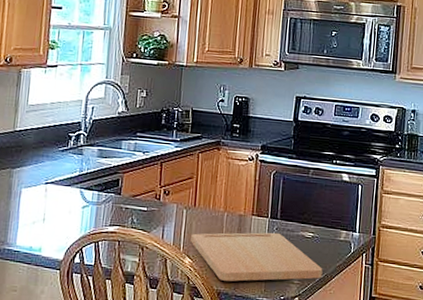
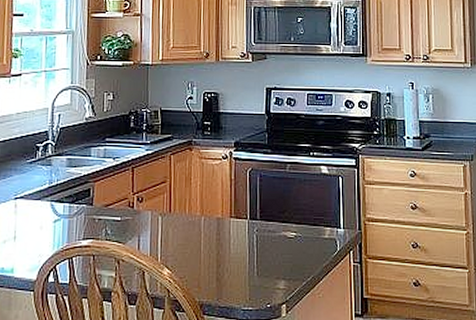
cutting board: present [191,232,323,282] -> none [168,234,309,291]

